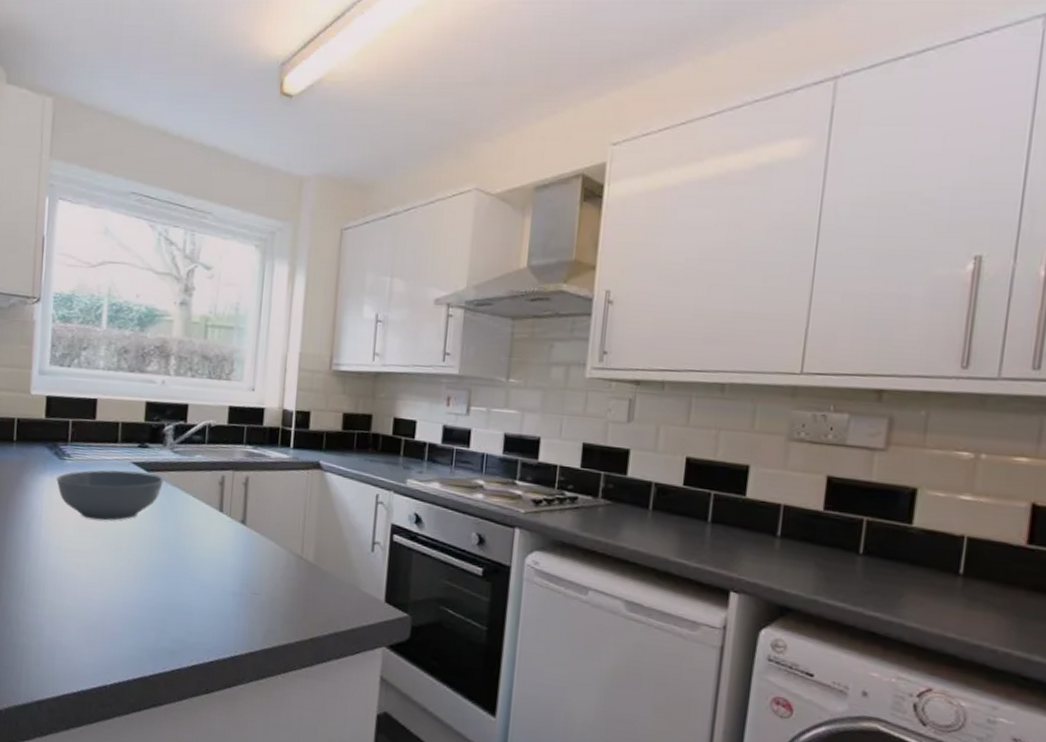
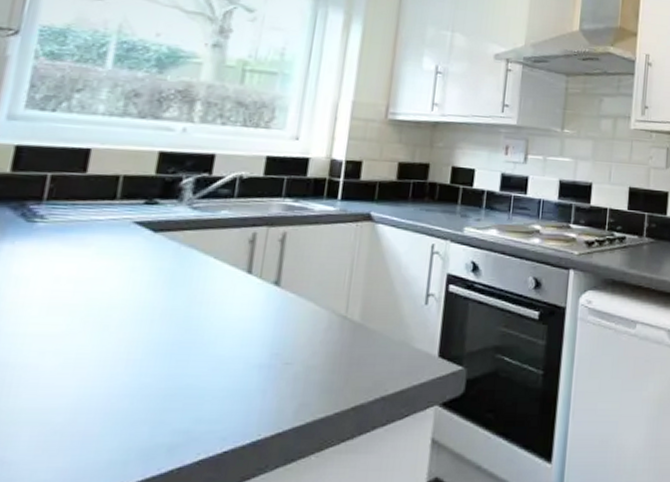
bowl: present [56,470,164,520] -> none [19,232,177,294]

